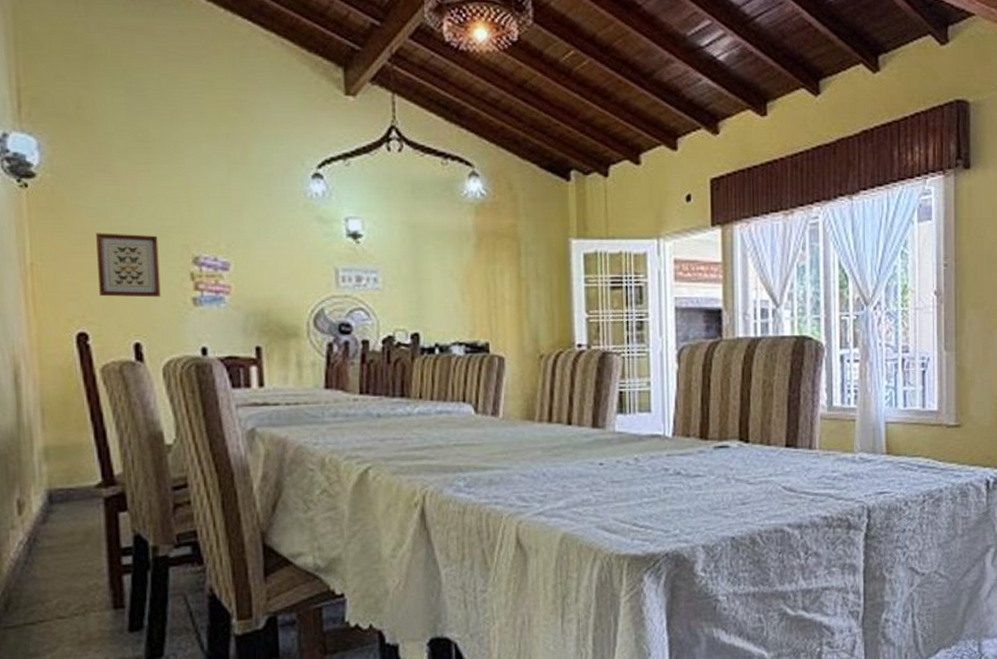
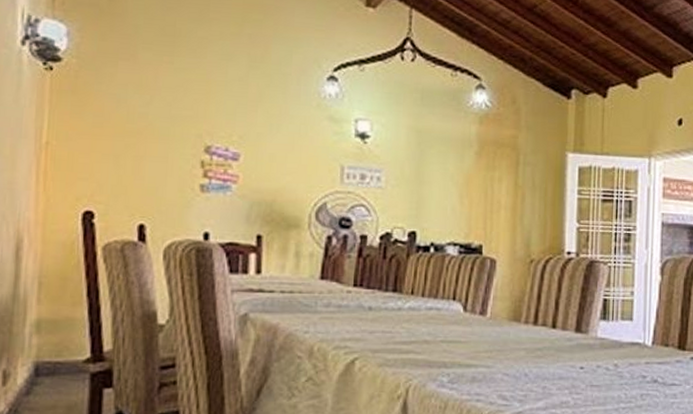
wall art: present [96,233,161,298] -> none [110,117,173,182]

